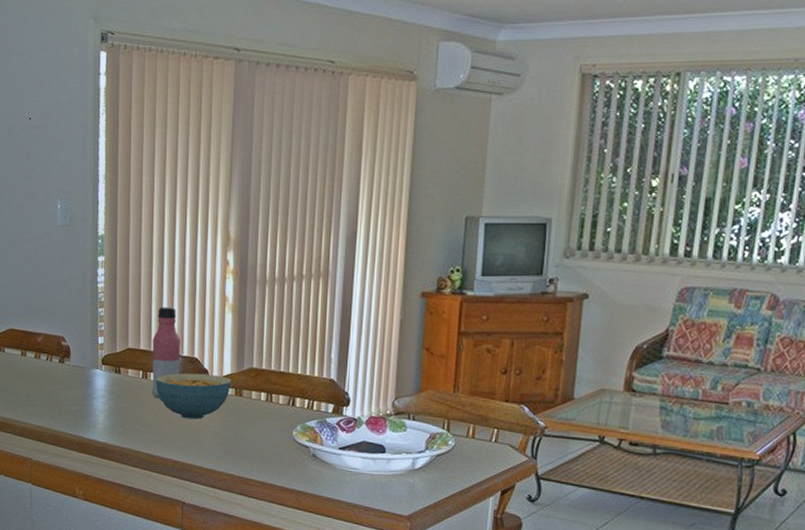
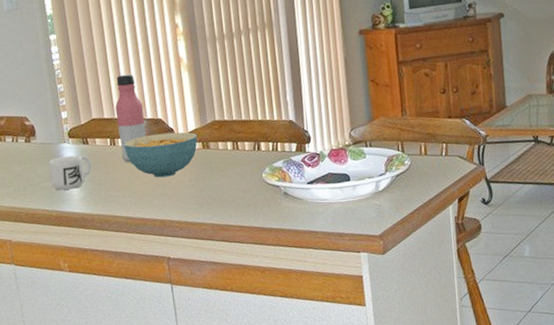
mug: none [78,382,121,417] -> present [48,155,92,190]

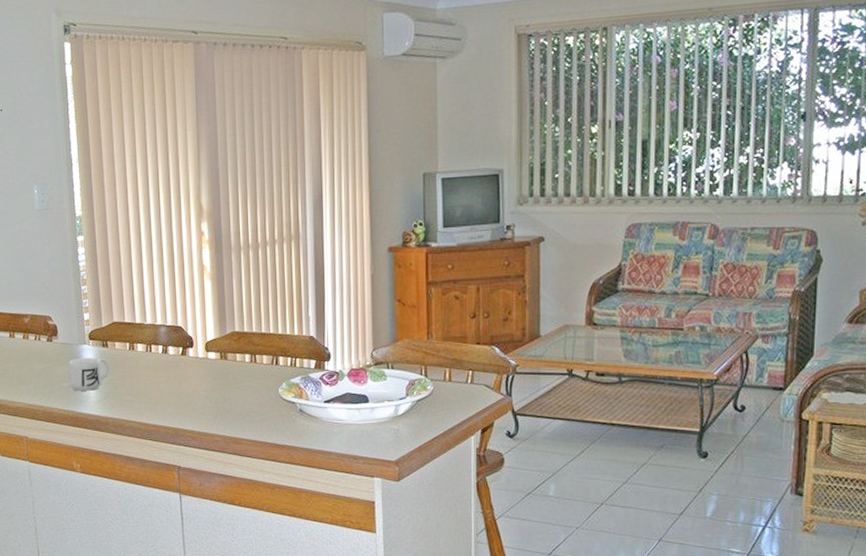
water bottle: present [115,74,146,162] -> none [136,279,165,368]
cereal bowl: present [124,132,198,178] -> none [142,340,216,386]

